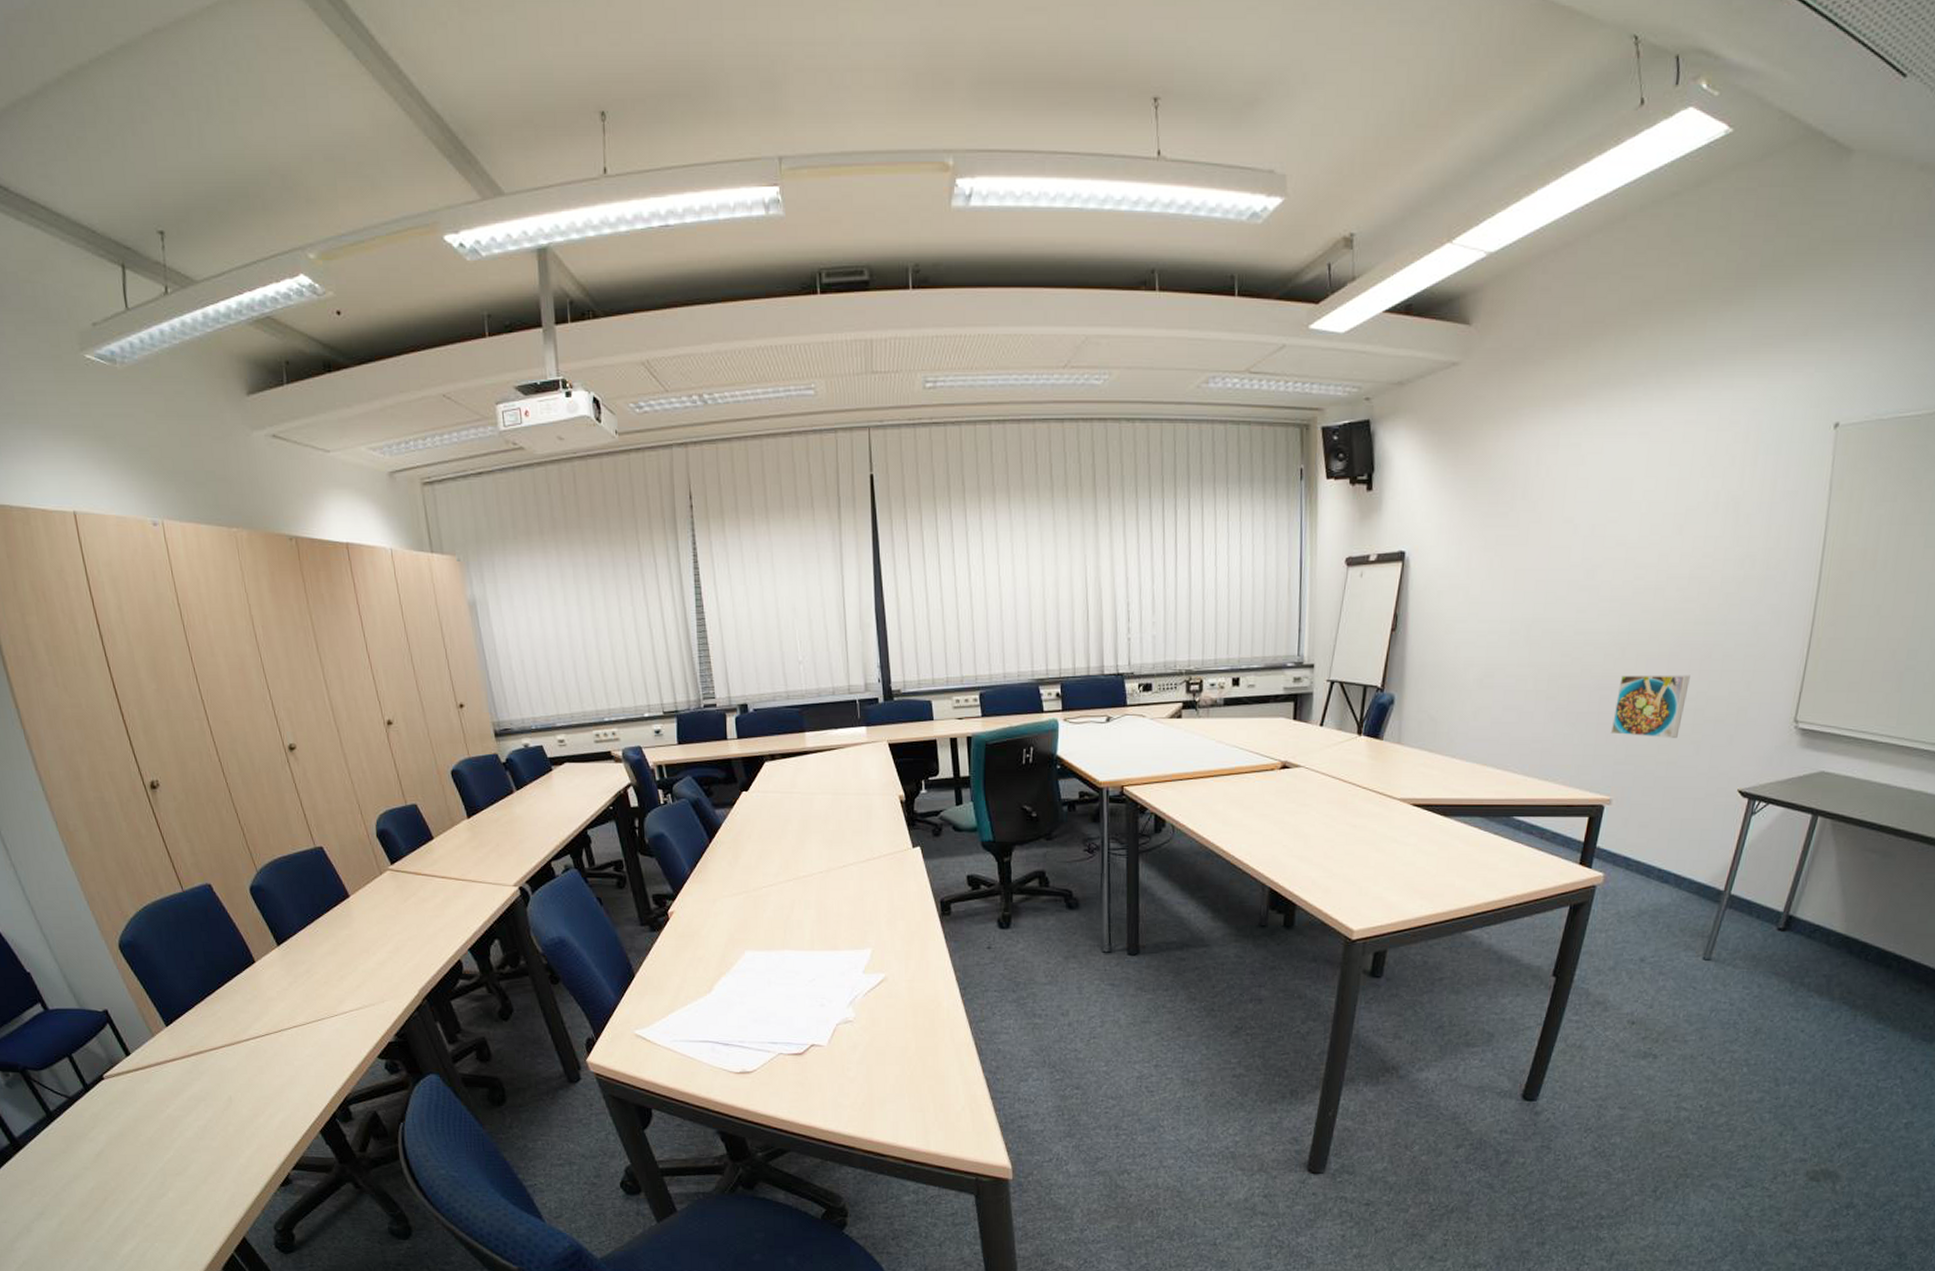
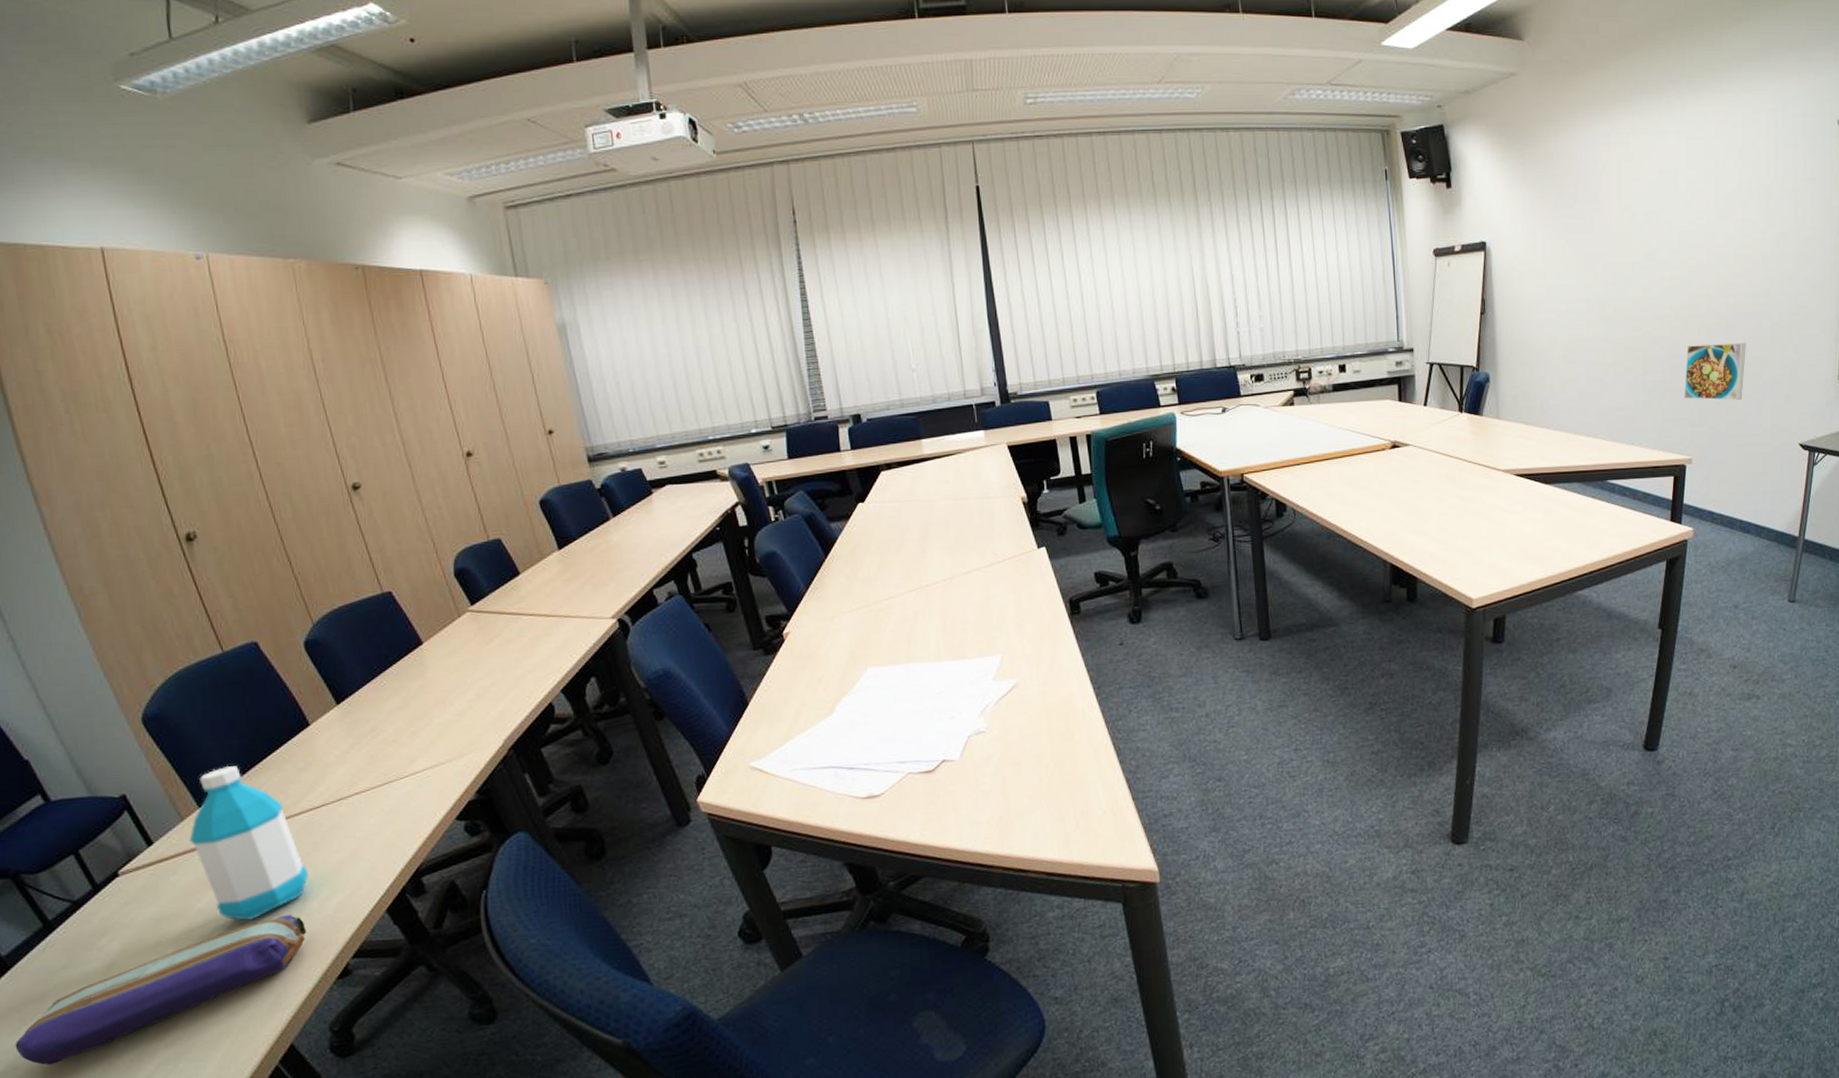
pencil case: none [28,1127,255,1232] -> present [14,915,307,1066]
water bottle: none [159,992,256,1128] -> present [189,765,309,920]

